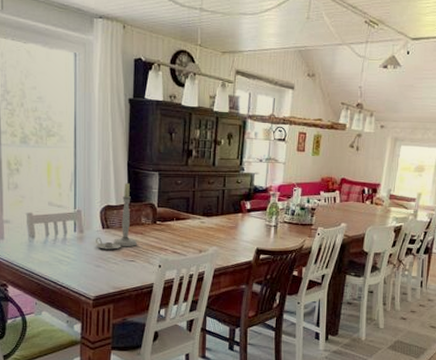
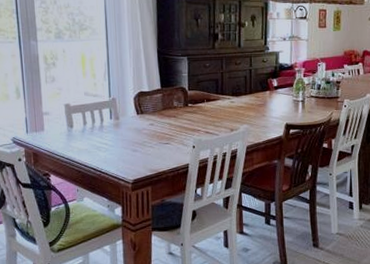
candlestick: present [96,182,137,250] -> none [131,68,171,134]

